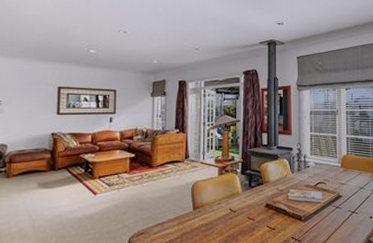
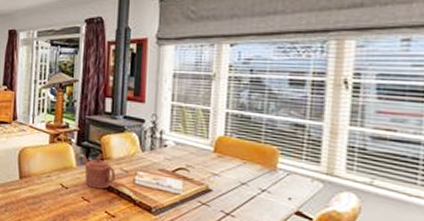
teapot: none [246,182,273,208] -> present [82,155,116,189]

